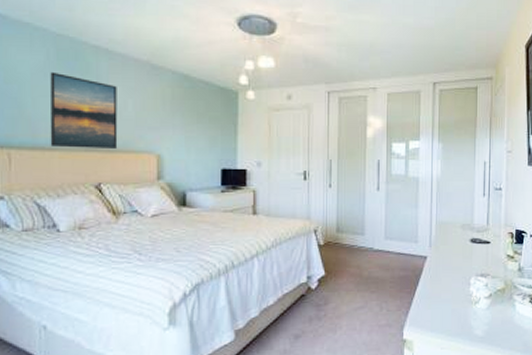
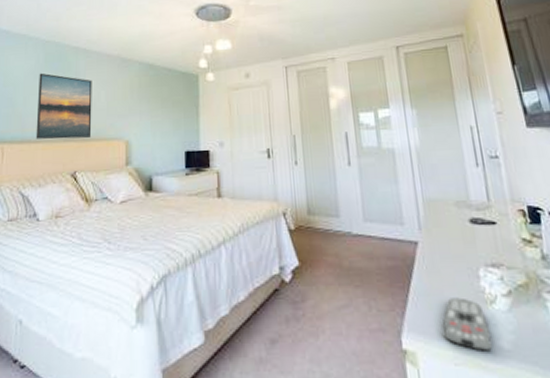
remote control: none [437,299,471,338] -> present [443,297,492,351]

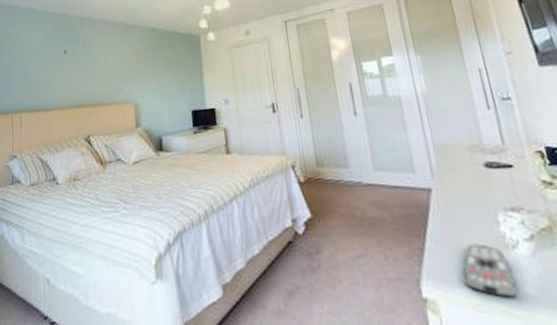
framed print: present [35,73,92,140] -> none [49,44,102,107]

